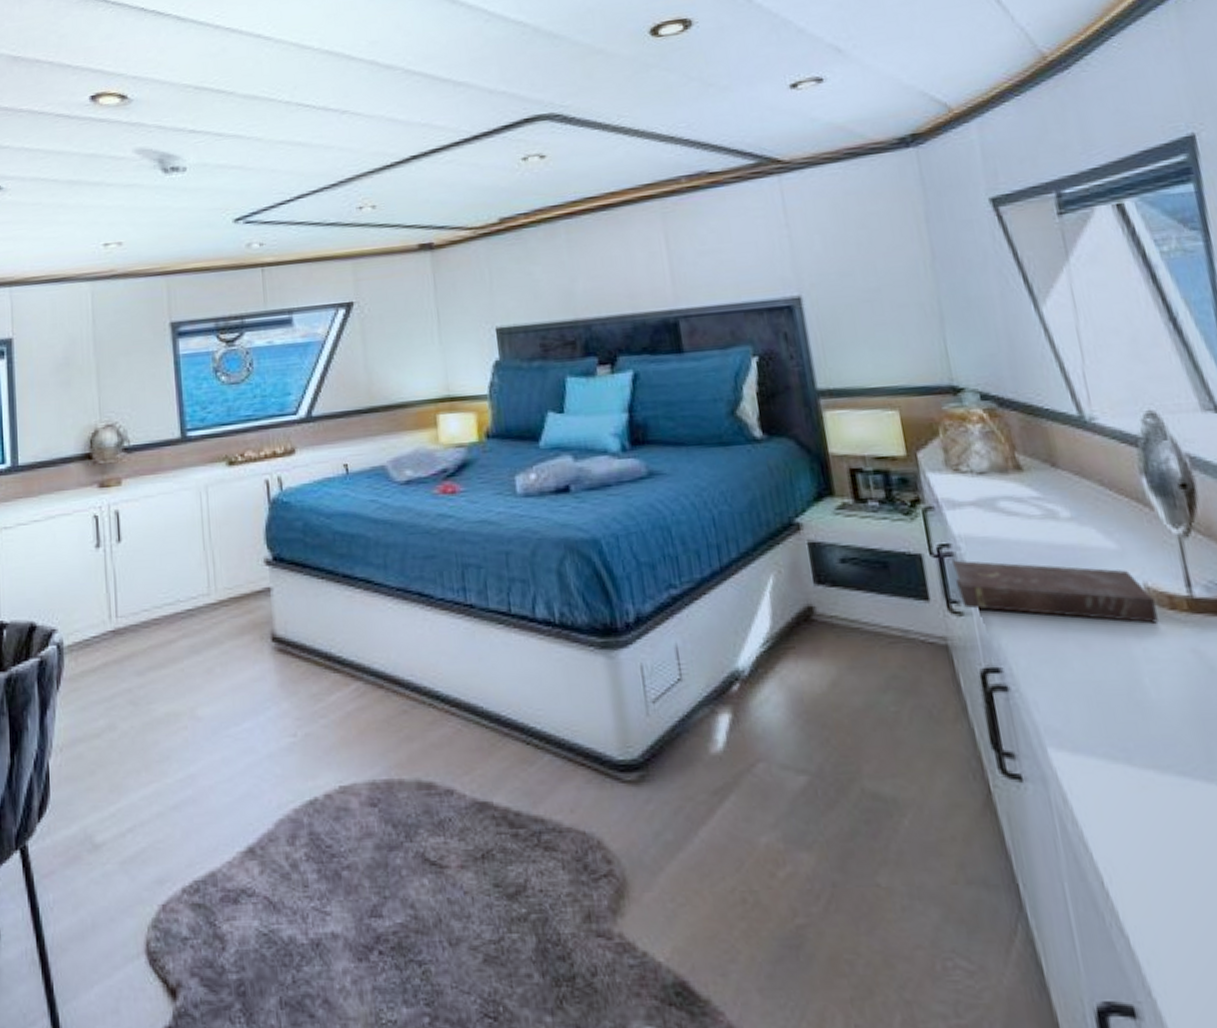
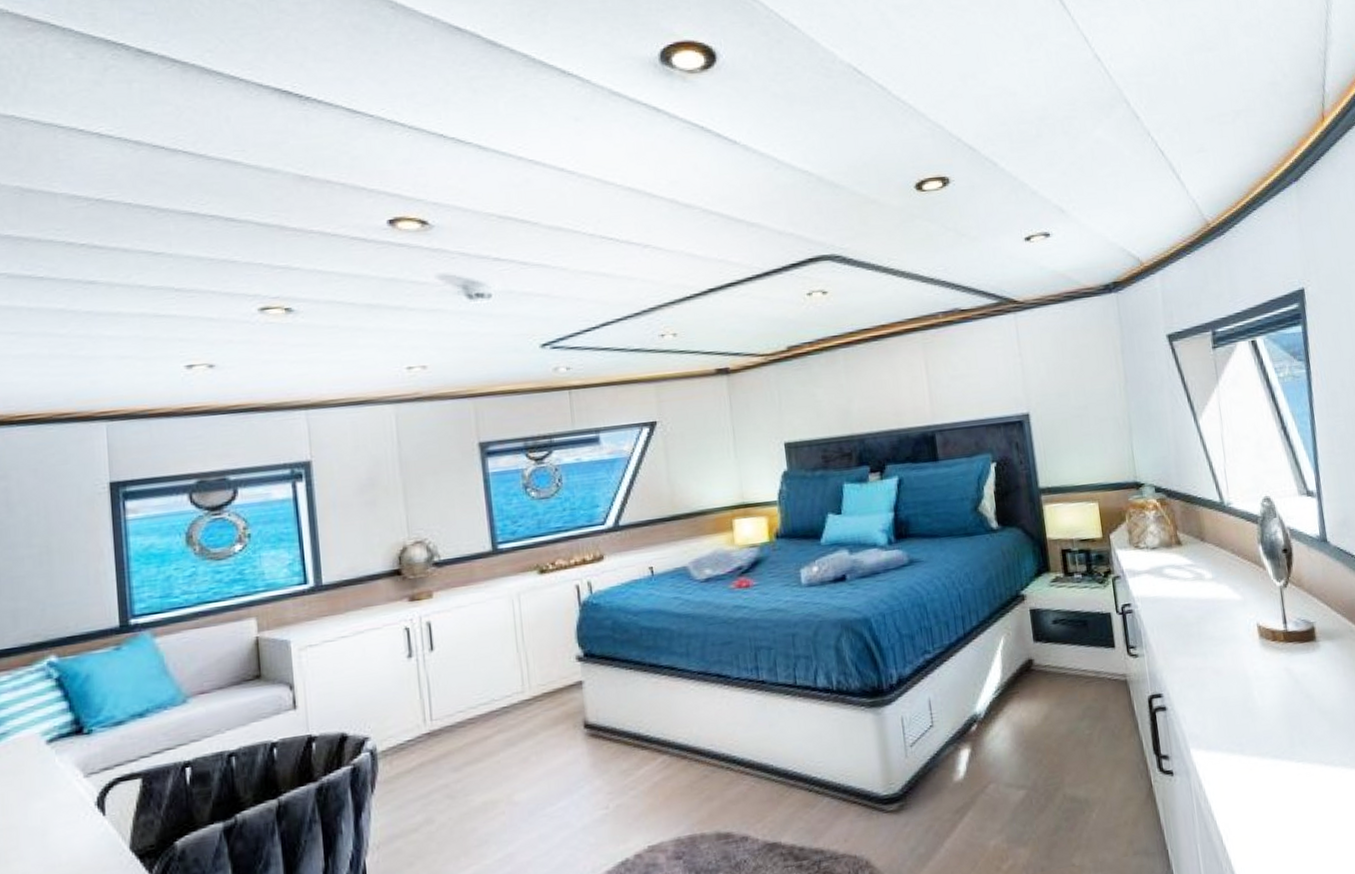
book: present [953,560,1159,623] -> none [1132,614,1265,652]

